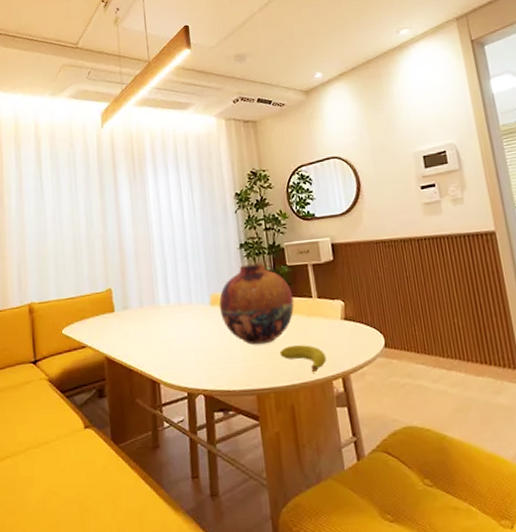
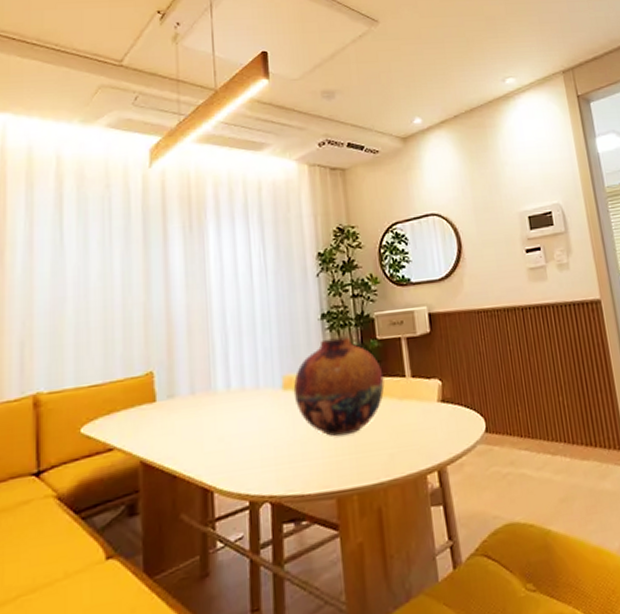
fruit: present [279,345,326,373] -> none [366,433,420,467]

